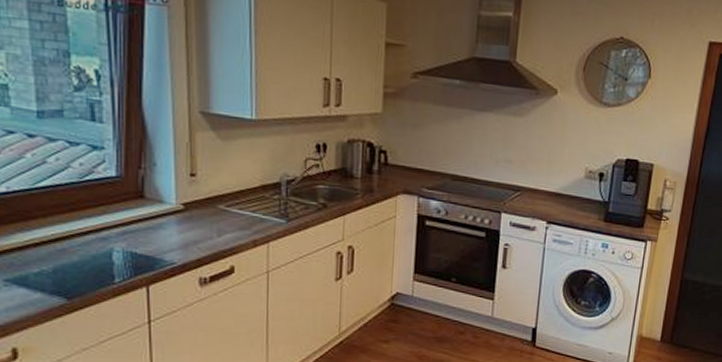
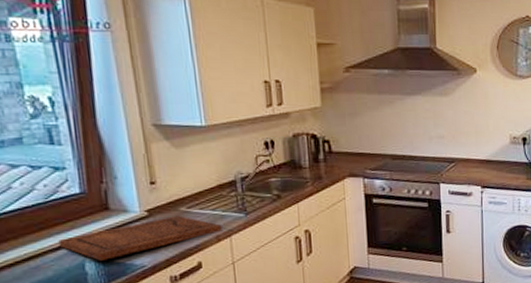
cutting board: none [88,213,260,252] -> present [58,215,222,261]

